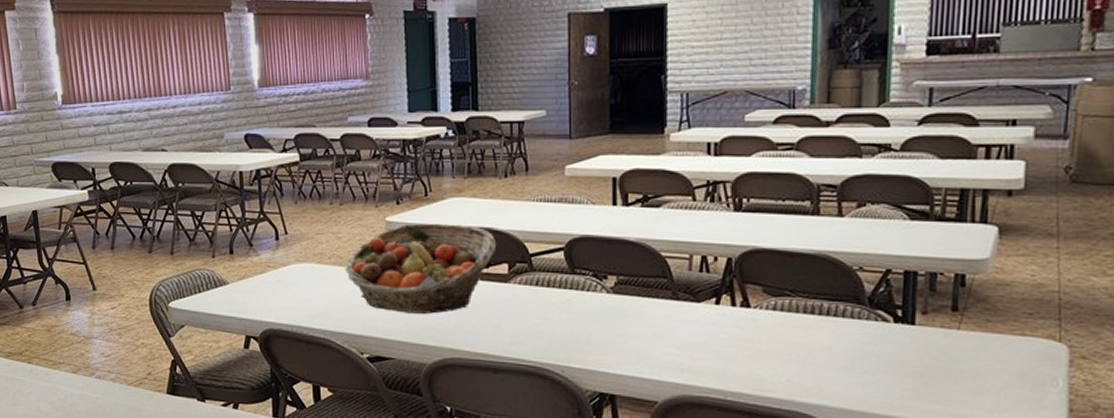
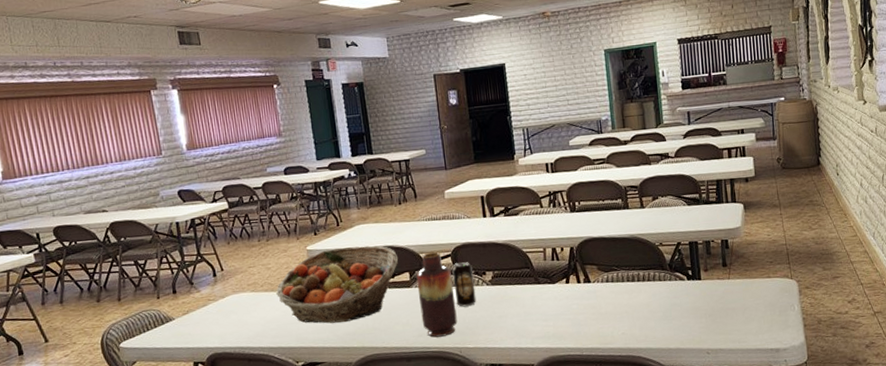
vase: none [516,243,563,349] -> present [416,252,458,338]
beverage can: none [563,260,591,317] -> present [452,262,477,307]

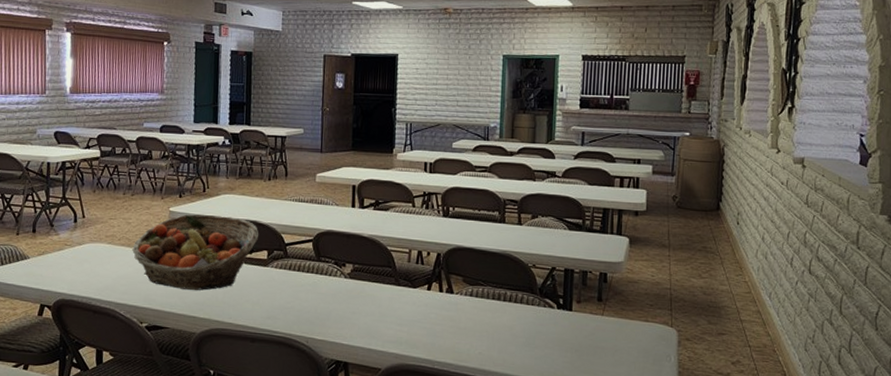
vase: present [416,252,458,338] -> none [273,234,310,323]
beverage can: present [452,262,477,307] -> none [311,250,333,297]

